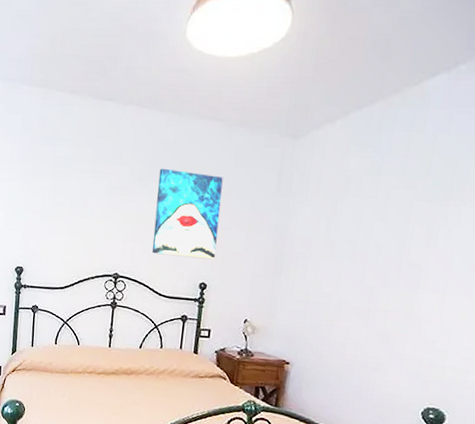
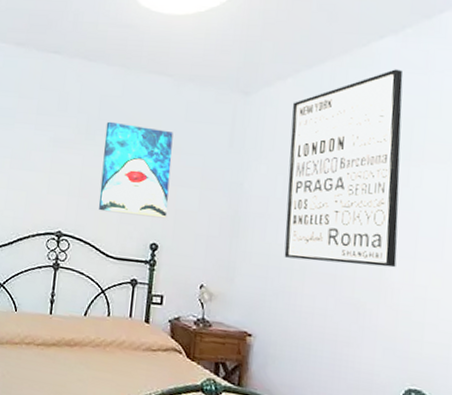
wall art: none [322,108,452,302] -> present [284,69,404,268]

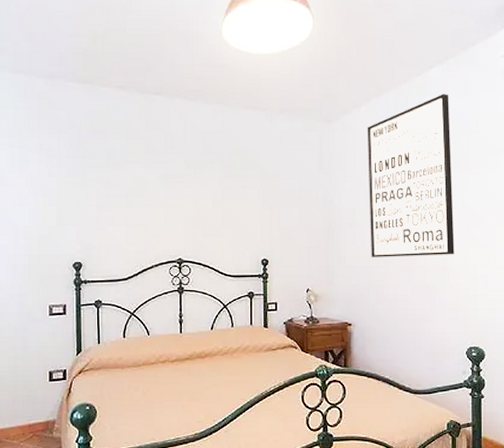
wall art: present [98,121,174,219] -> none [211,155,273,236]

